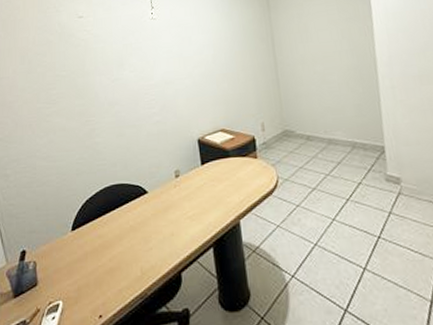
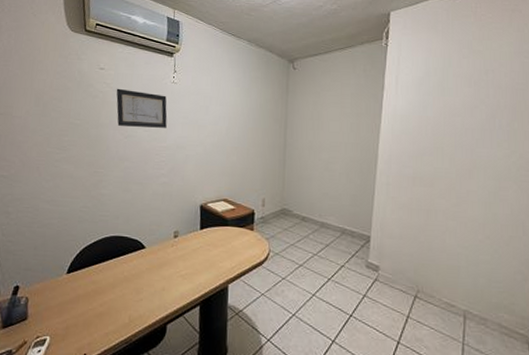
wall art: none [97,33,152,71] -> present [116,88,168,128]

